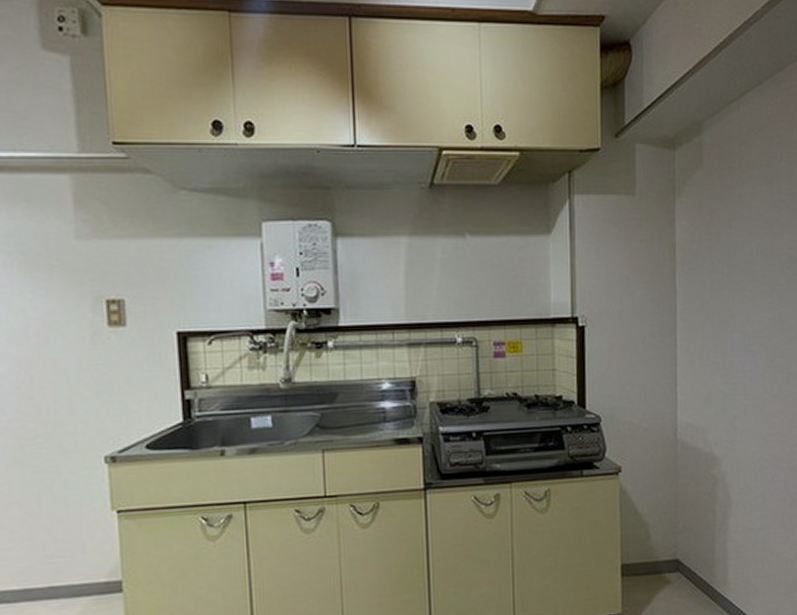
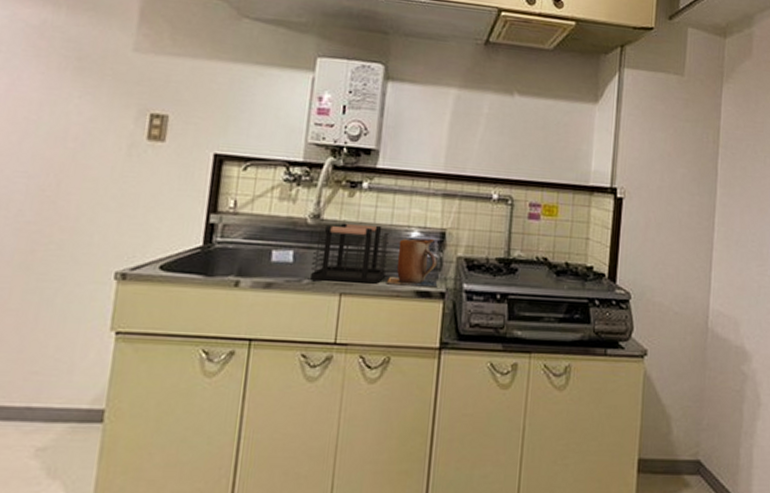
dish rack: none [290,381,363,442] -> present [309,222,389,285]
ceramic jug: none [364,389,415,437] -> present [385,238,438,288]

